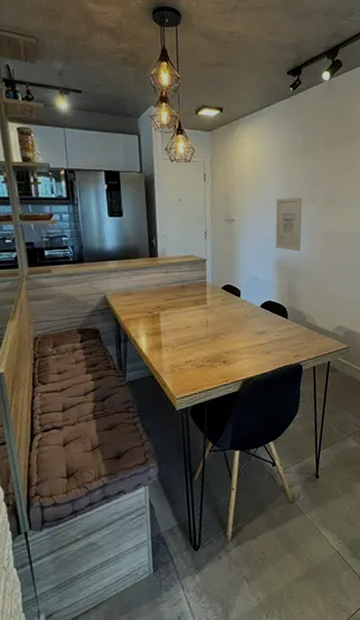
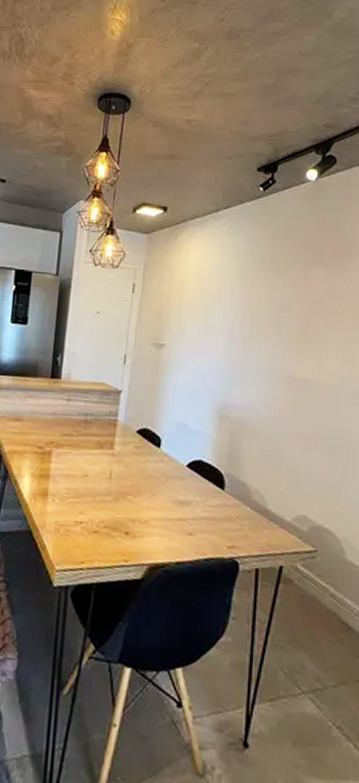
wall art: present [275,197,302,252] -> none [218,324,263,399]

